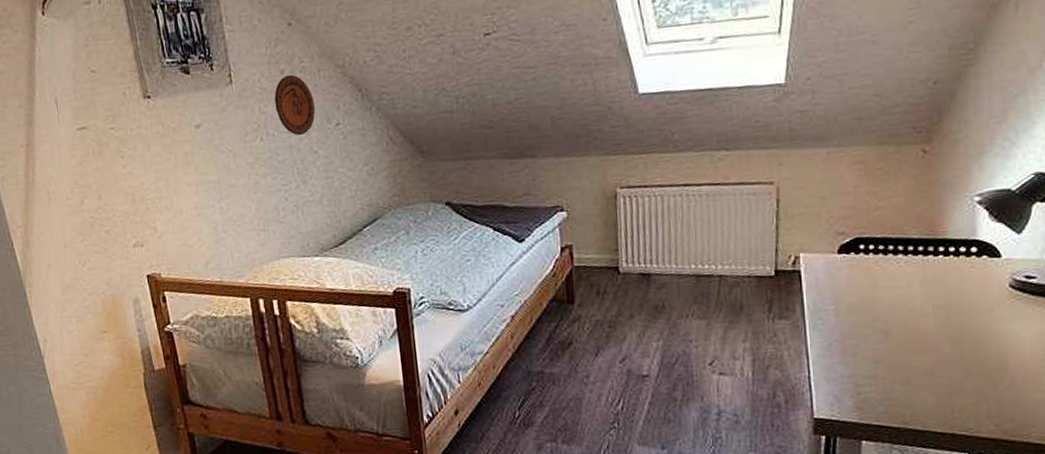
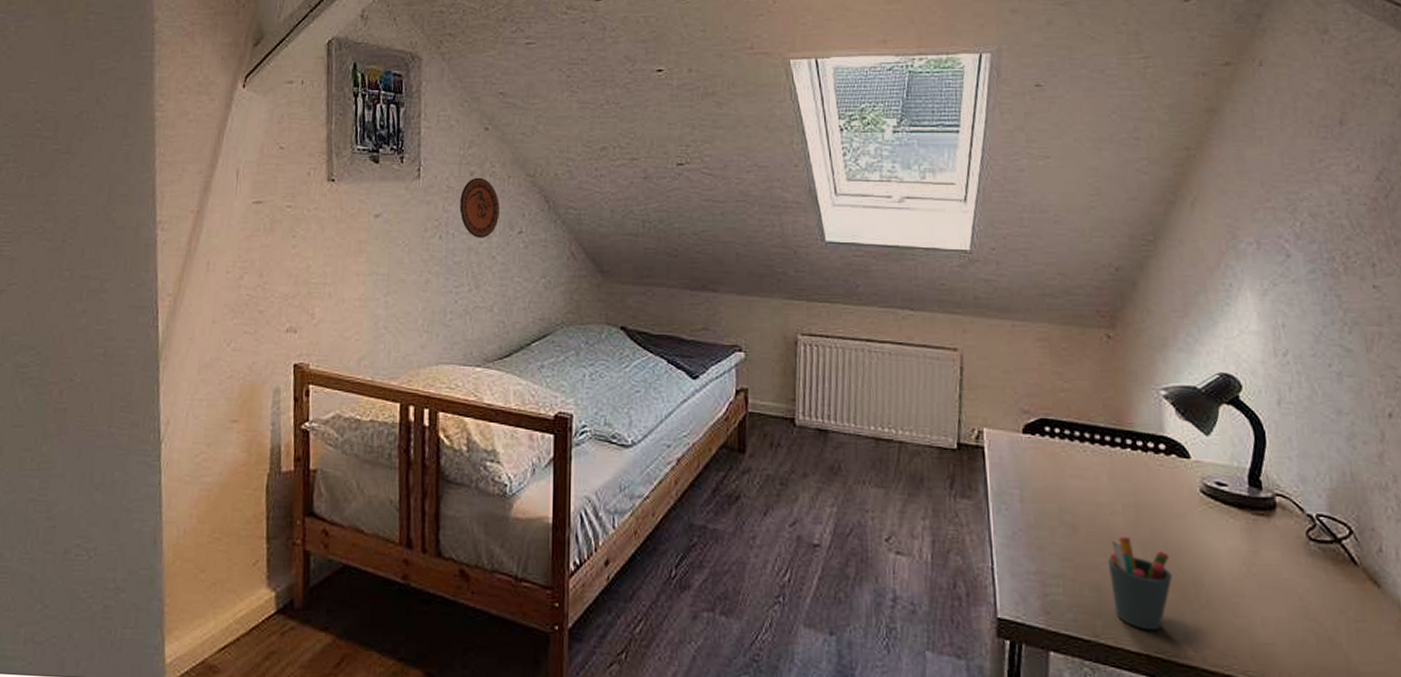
pen holder: none [917,334,979,414] -> present [1107,536,1173,631]

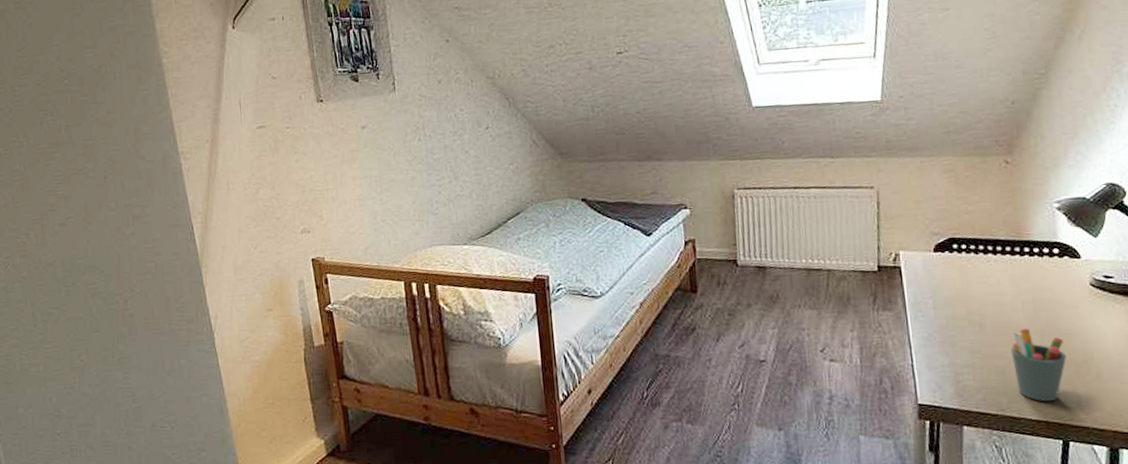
decorative plate: present [459,177,500,238] -> none [432,84,468,137]

